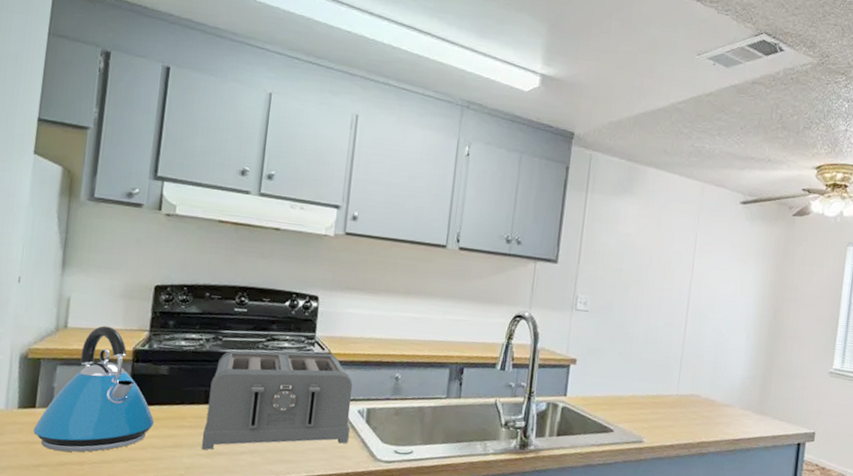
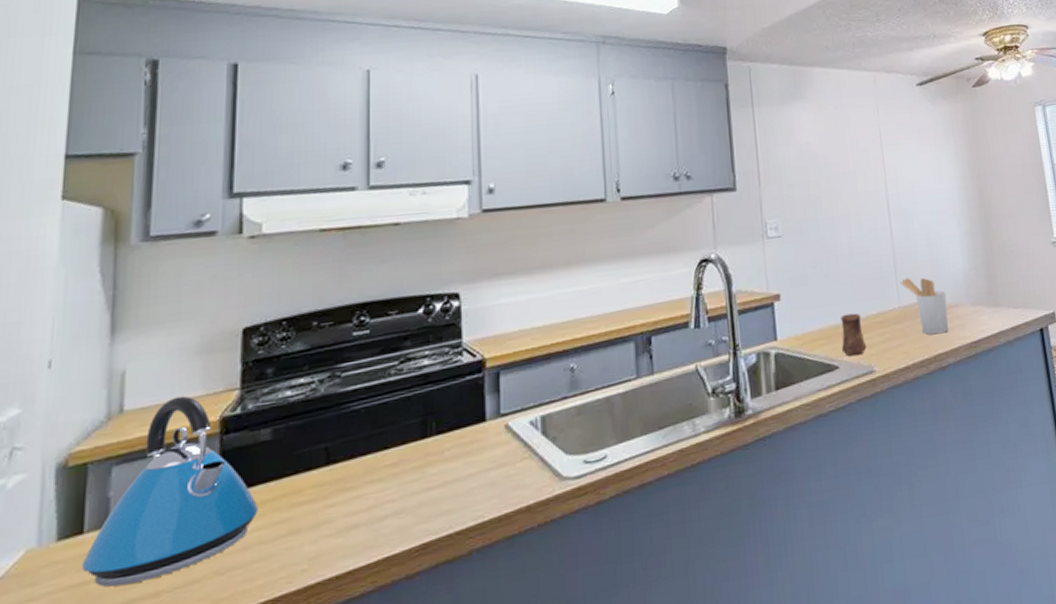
toaster: present [201,350,353,450] -> none [327,360,524,527]
cup: none [619,389,642,426] -> present [840,313,867,356]
utensil holder: none [682,372,721,426] -> present [900,278,949,335]

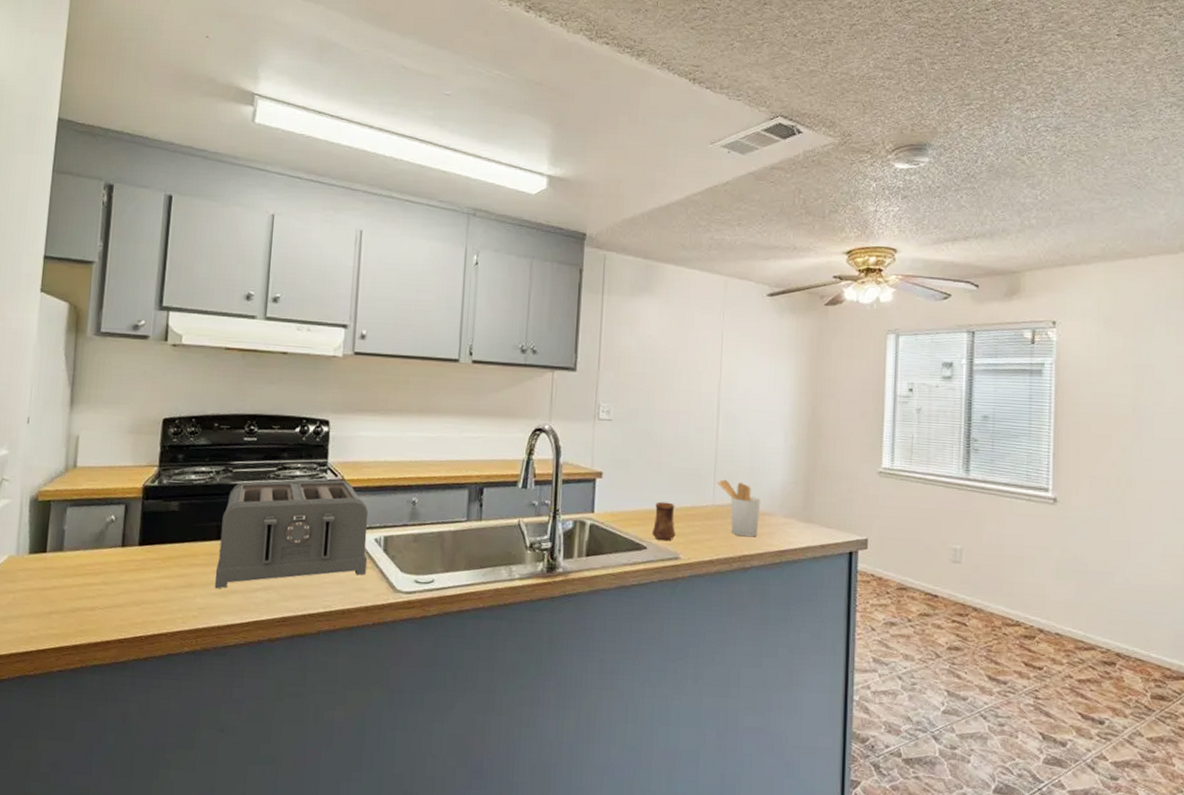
kettle: present [81,395,259,587] -> none [44,463,166,597]
toaster: none [327,360,524,527] -> present [214,480,369,588]

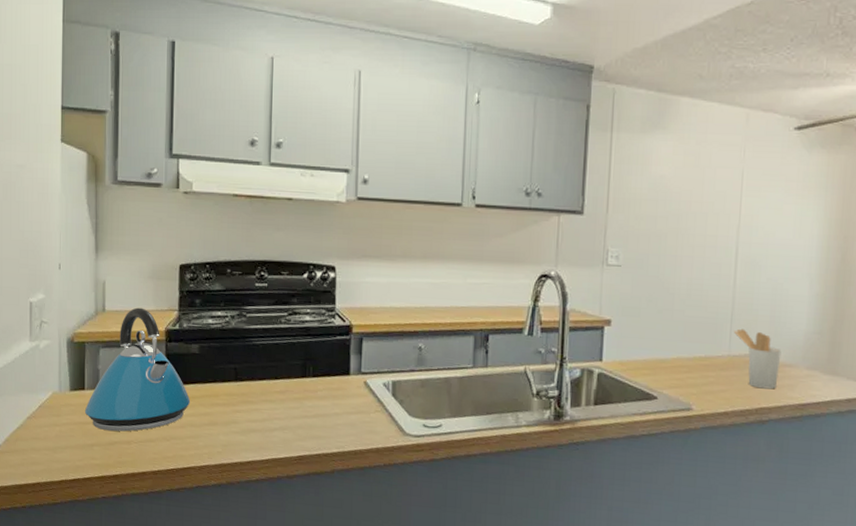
kettle: none [44,463,166,597] -> present [84,307,191,432]
toaster: present [214,480,369,588] -> none [235,325,377,427]
cup: present [651,502,676,541] -> none [662,351,689,392]

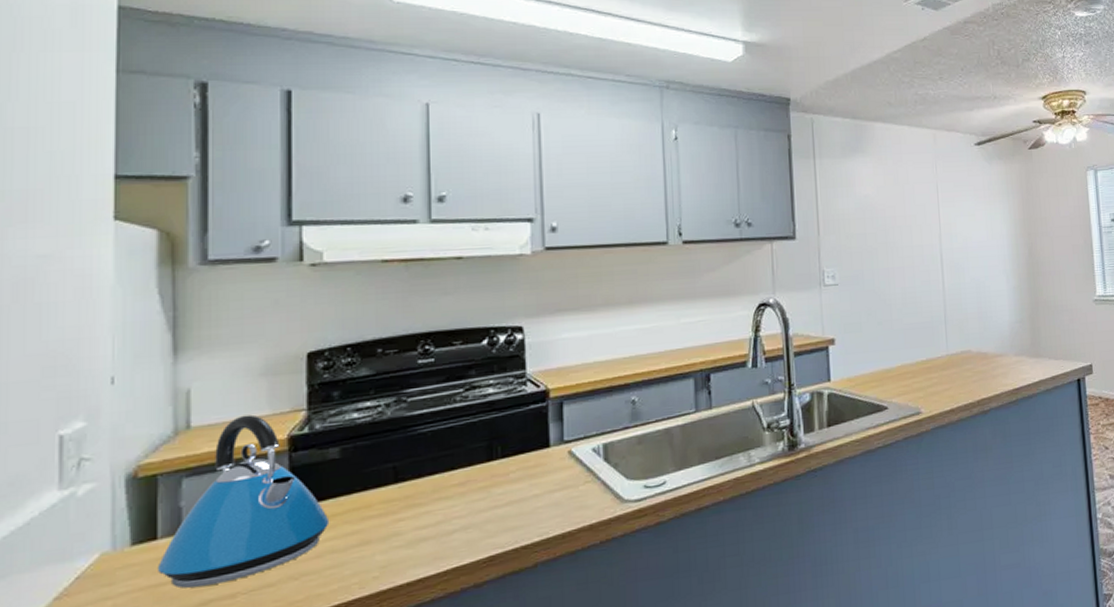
utensil holder: present [734,328,782,390] -> none [949,328,993,381]

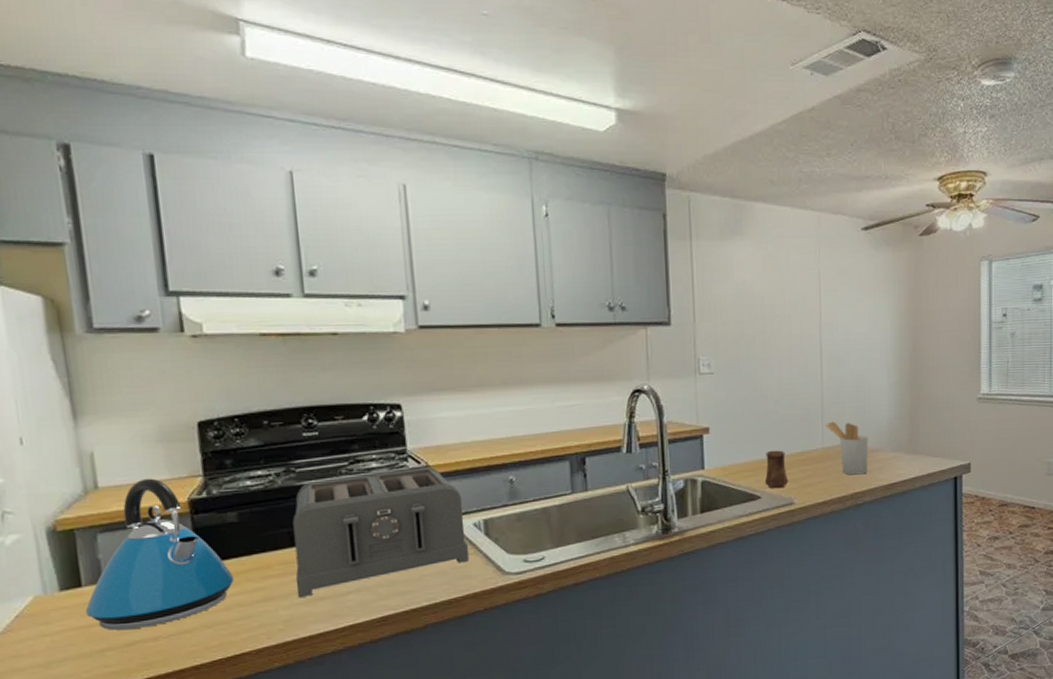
toaster: none [397,390,587,539] -> present [292,467,470,597]
cup: none [891,358,915,398] -> present [764,450,789,489]
utensil holder: none [949,328,993,381] -> present [826,421,869,475]

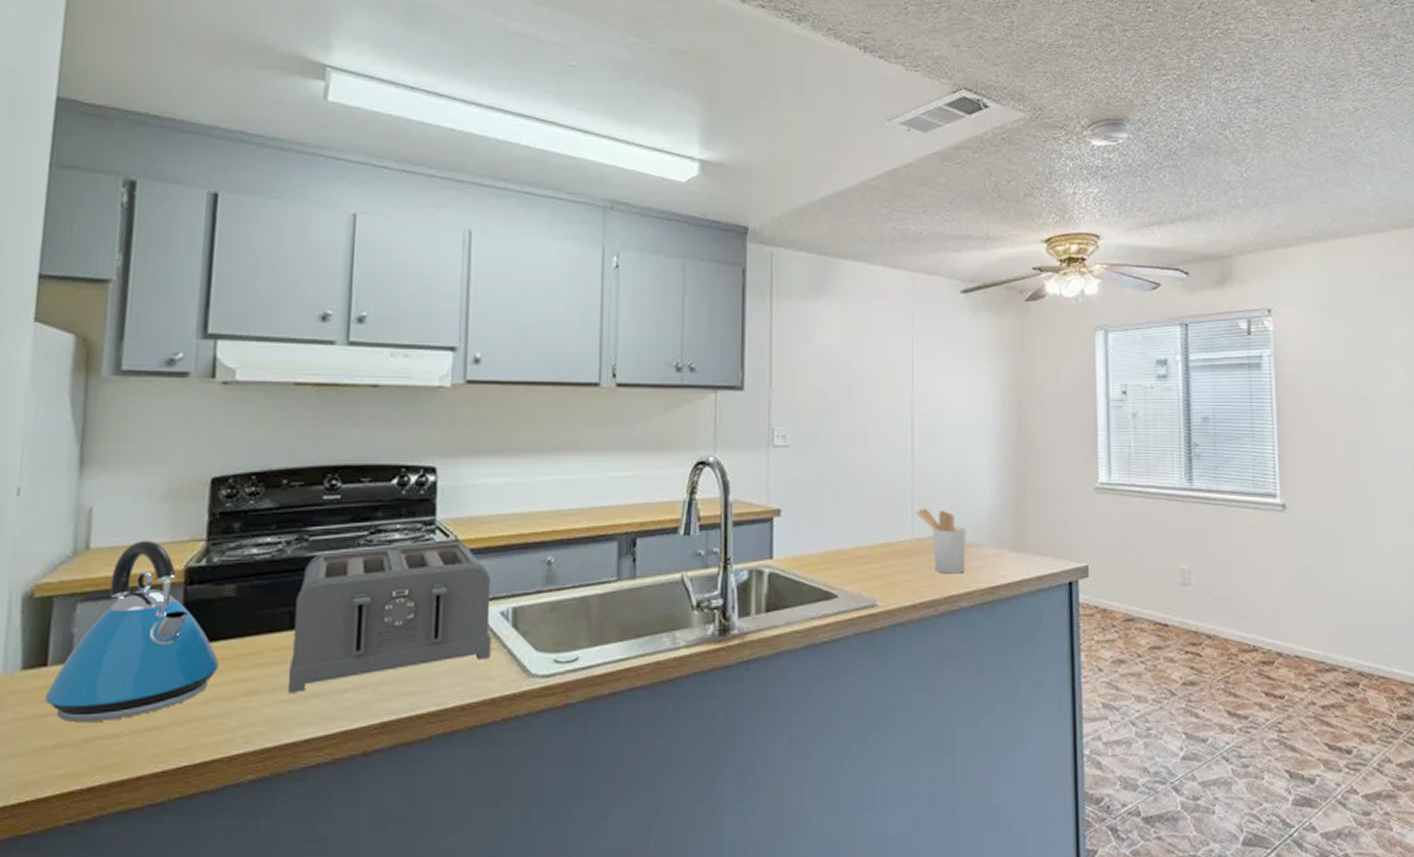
cup: present [764,450,789,489] -> none [842,540,871,587]

